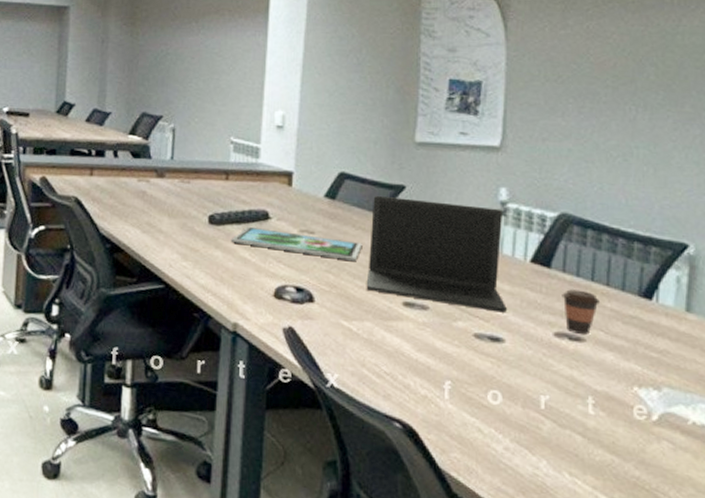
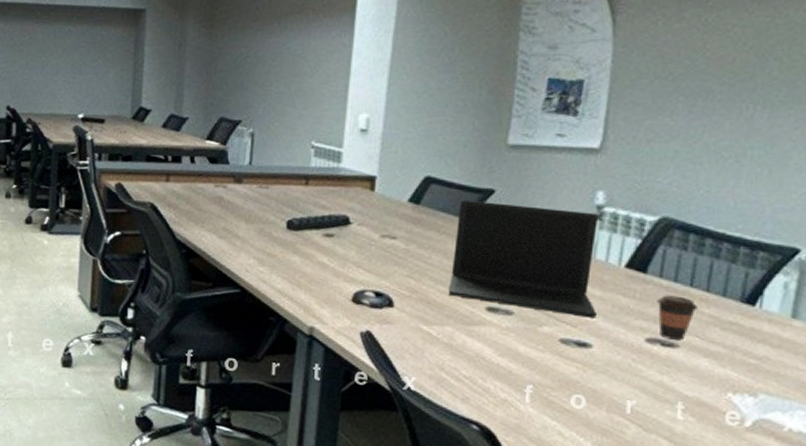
picture frame: present [230,226,362,261] -> none [309,231,447,266]

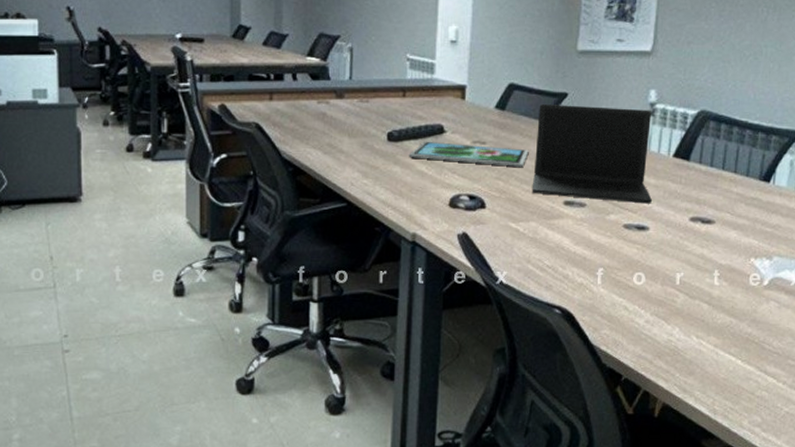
picture frame: none [309,231,447,266] -> present [408,141,529,167]
coffee cup: present [657,295,699,340] -> none [697,179,729,217]

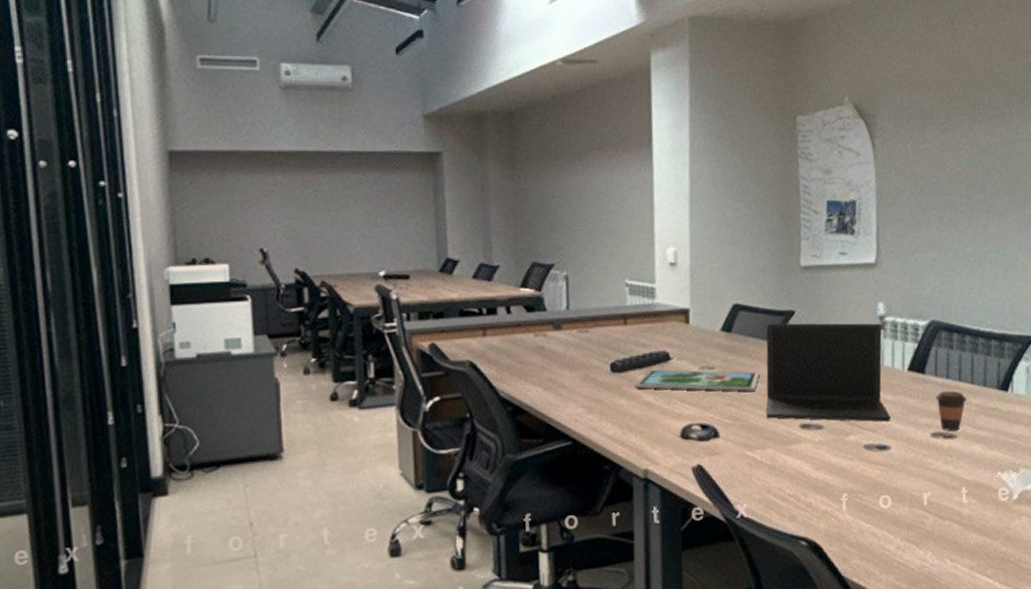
coffee cup: none [697,179,729,217] -> present [935,391,968,431]

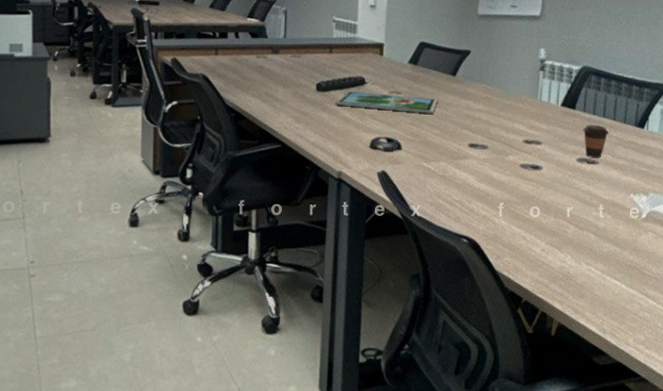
laptop: present [766,323,891,422] -> none [441,59,544,147]

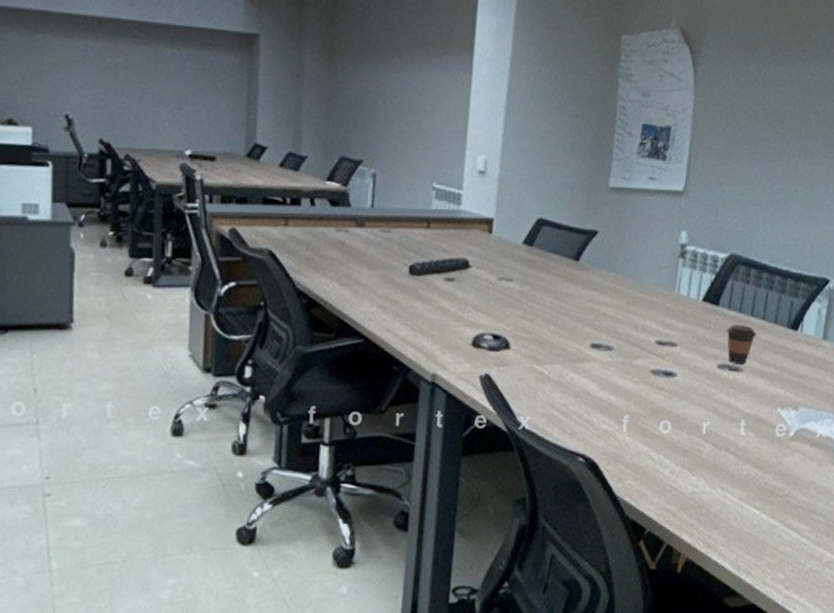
picture frame: present [335,91,438,114] -> none [431,275,557,306]

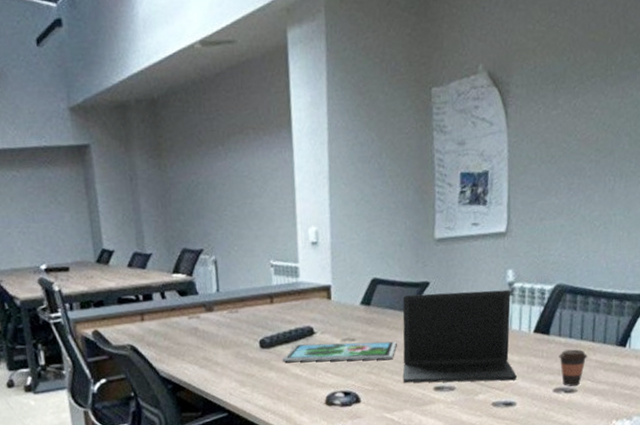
picture frame: none [431,275,557,306] -> present [282,341,397,362]
laptop: none [558,240,682,349] -> present [402,289,517,384]

